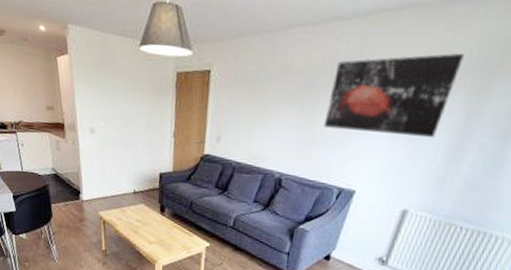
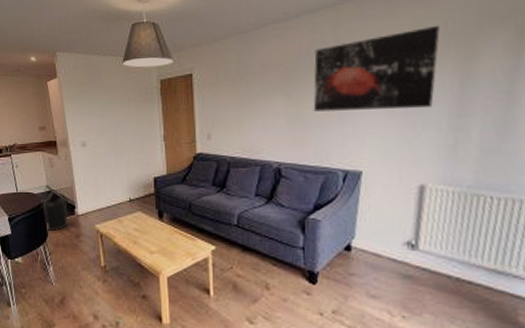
trash can: none [47,173,73,213] -> present [41,190,69,231]

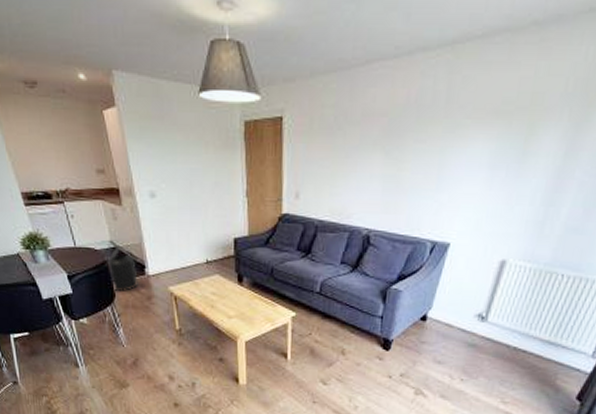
wall art: present [313,25,440,113] -> none [412,82,560,179]

